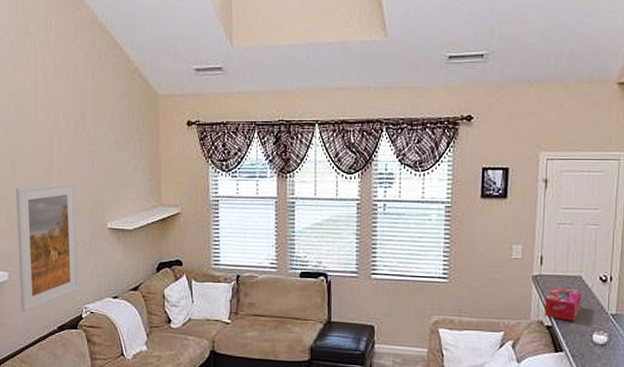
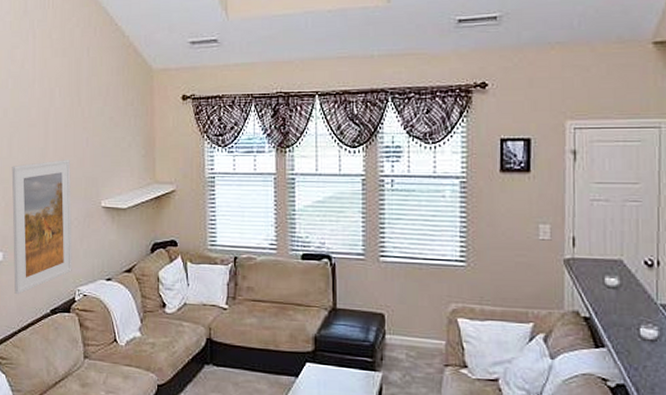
tissue box: present [544,288,582,321] -> none [580,273,624,312]

